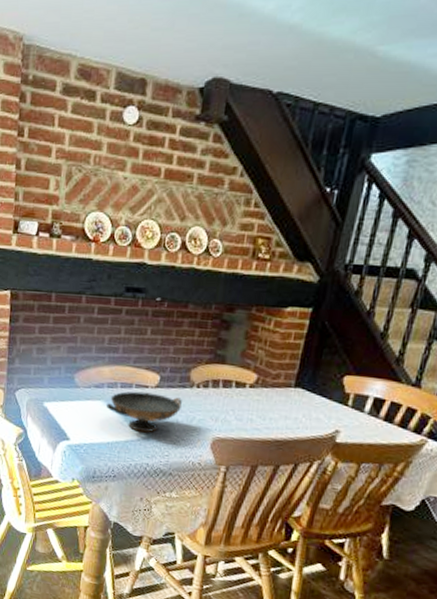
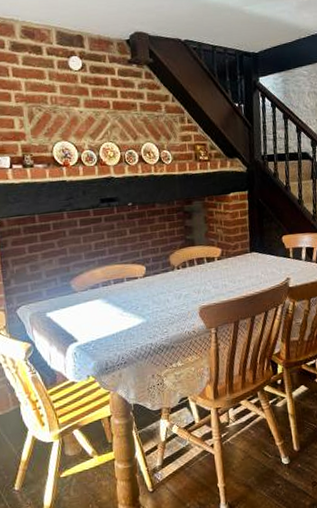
decorative bowl: present [105,391,182,433] -> none [104,281,169,318]

